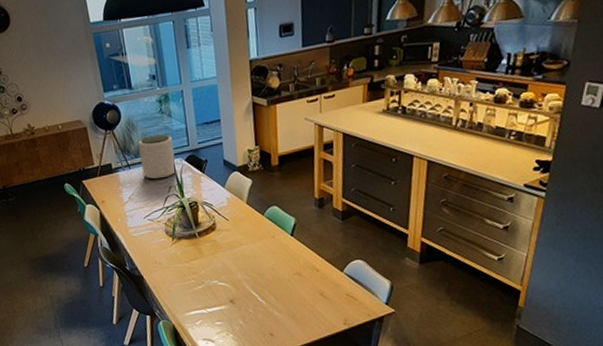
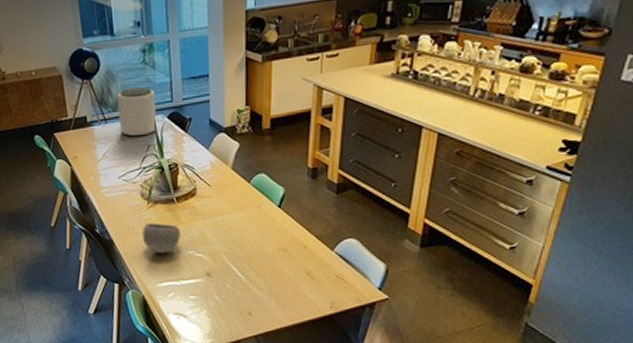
bowl: none [168,257,204,285] -> present [142,222,181,254]

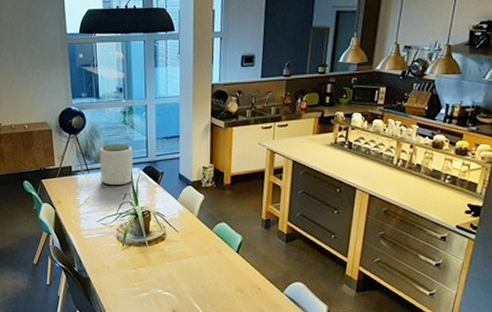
bowl: present [142,222,181,254] -> none [116,263,150,291]

